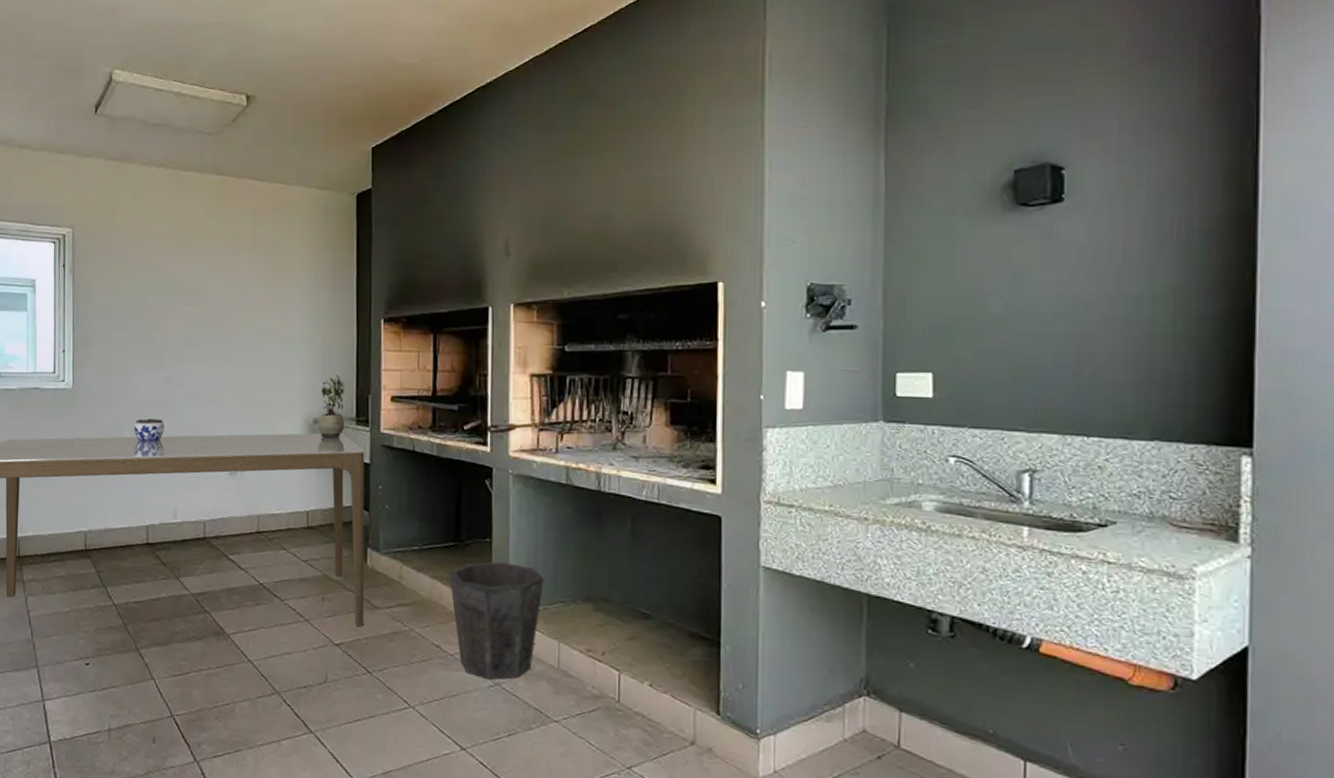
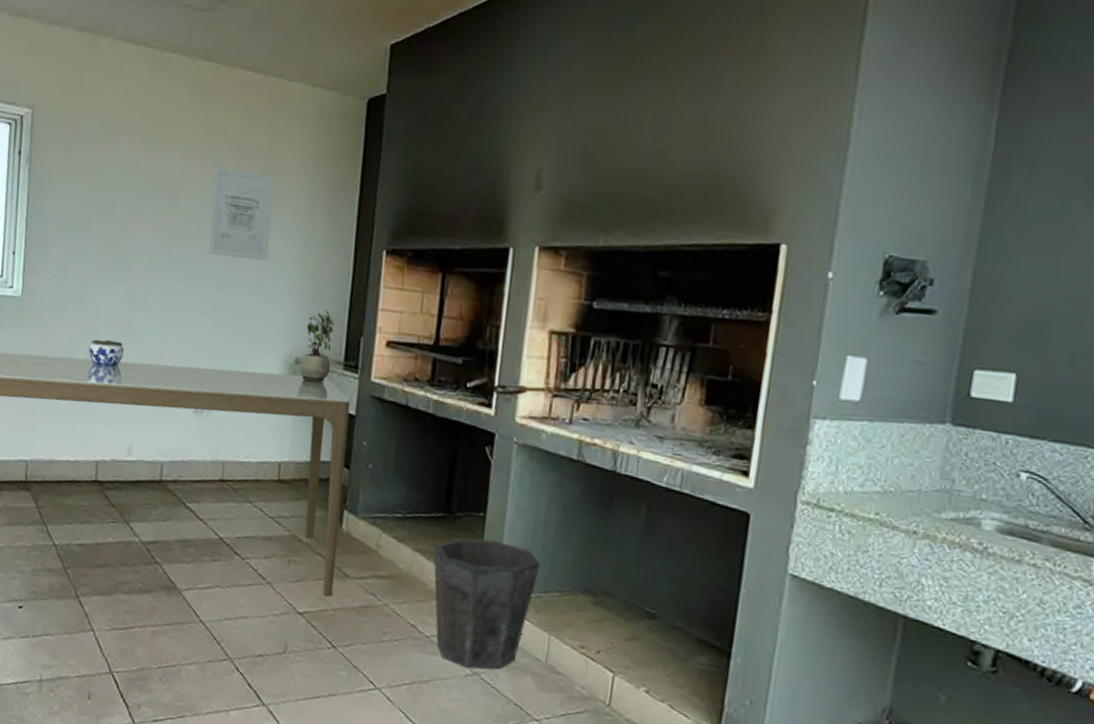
wall art: none [230,262,284,338] -> present [208,166,274,262]

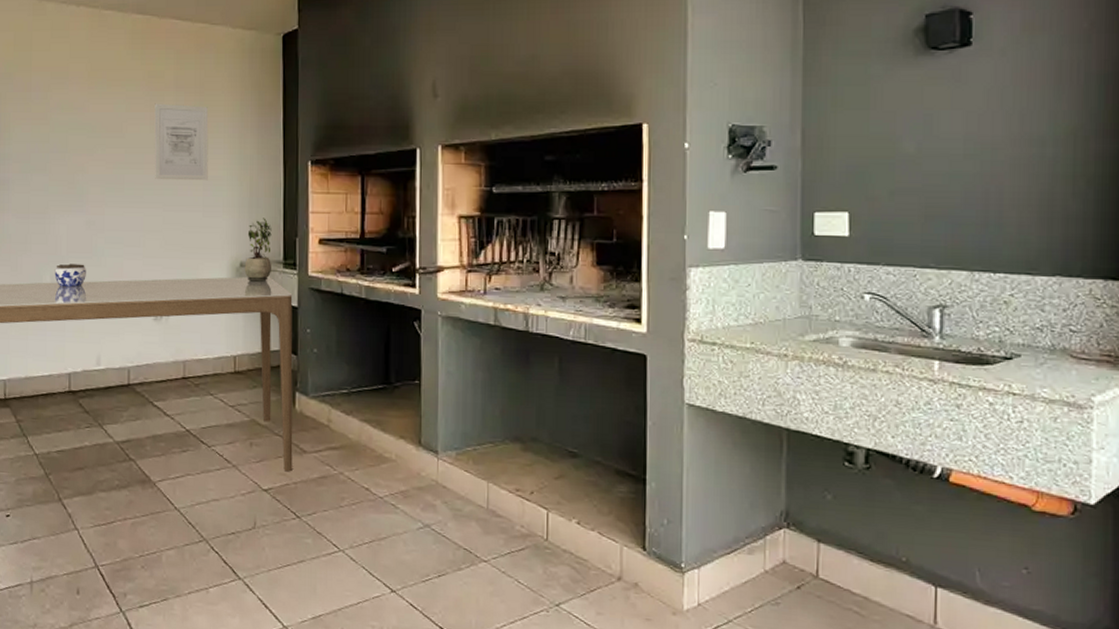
waste bin: present [433,537,541,670] -> none [378,404,473,522]

